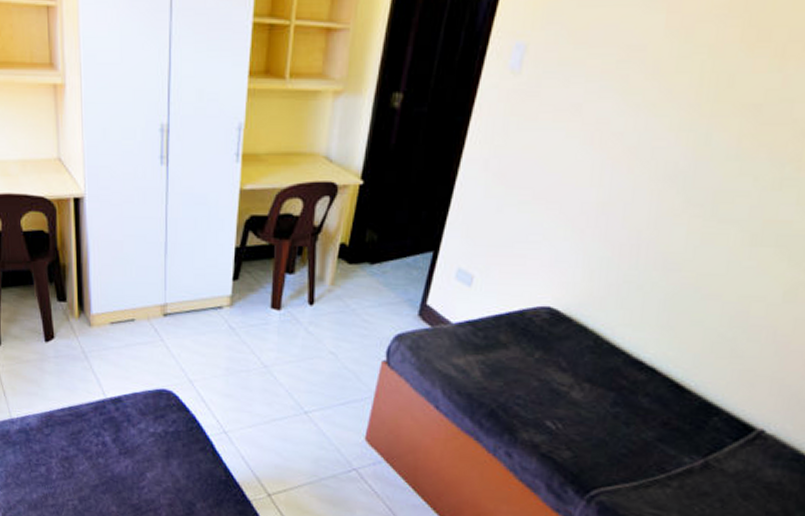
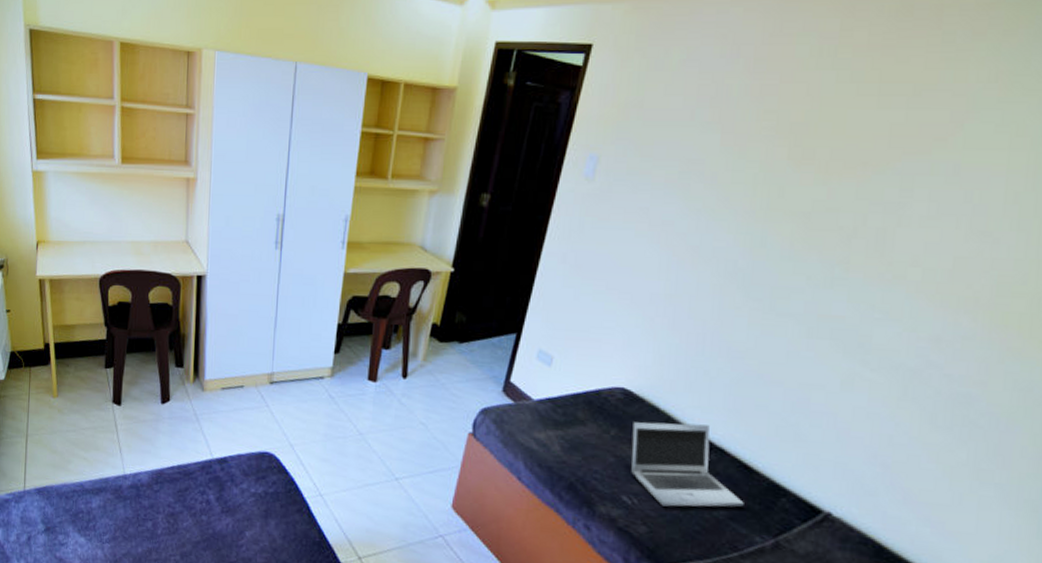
laptop: none [556,342,674,430] -> present [631,422,744,507]

